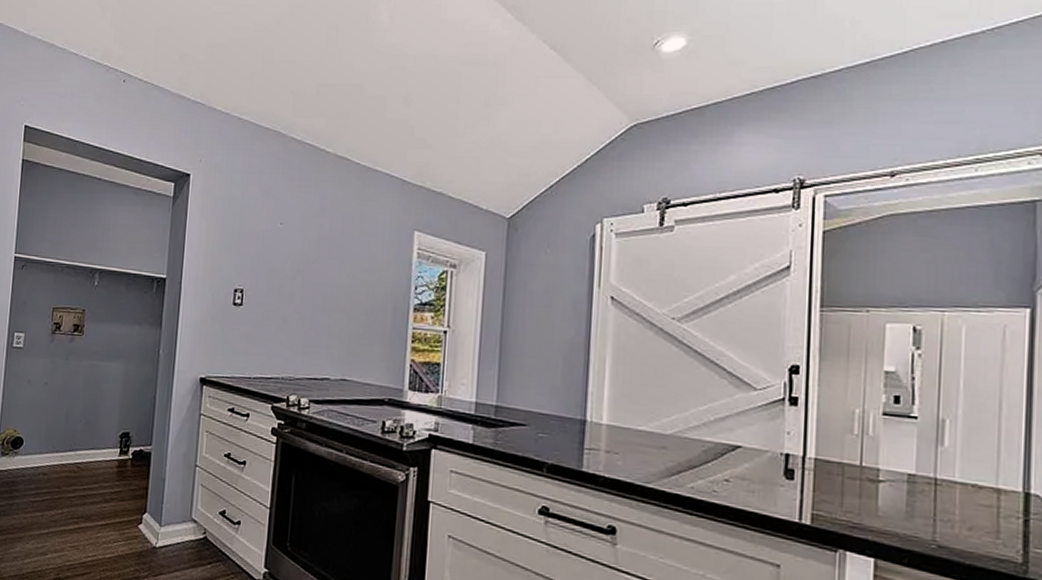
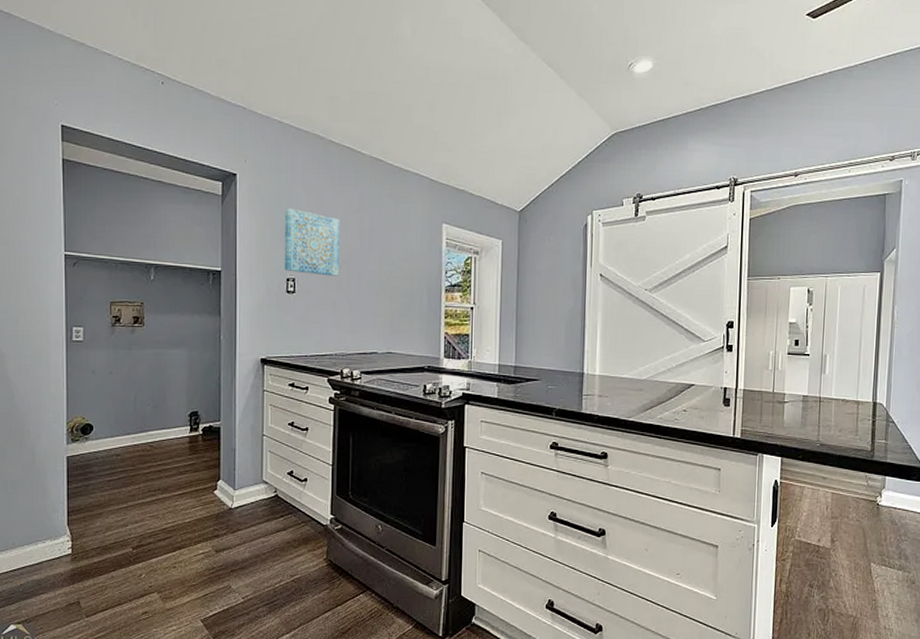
wall art: none [232,211,297,288] -> present [284,208,340,276]

